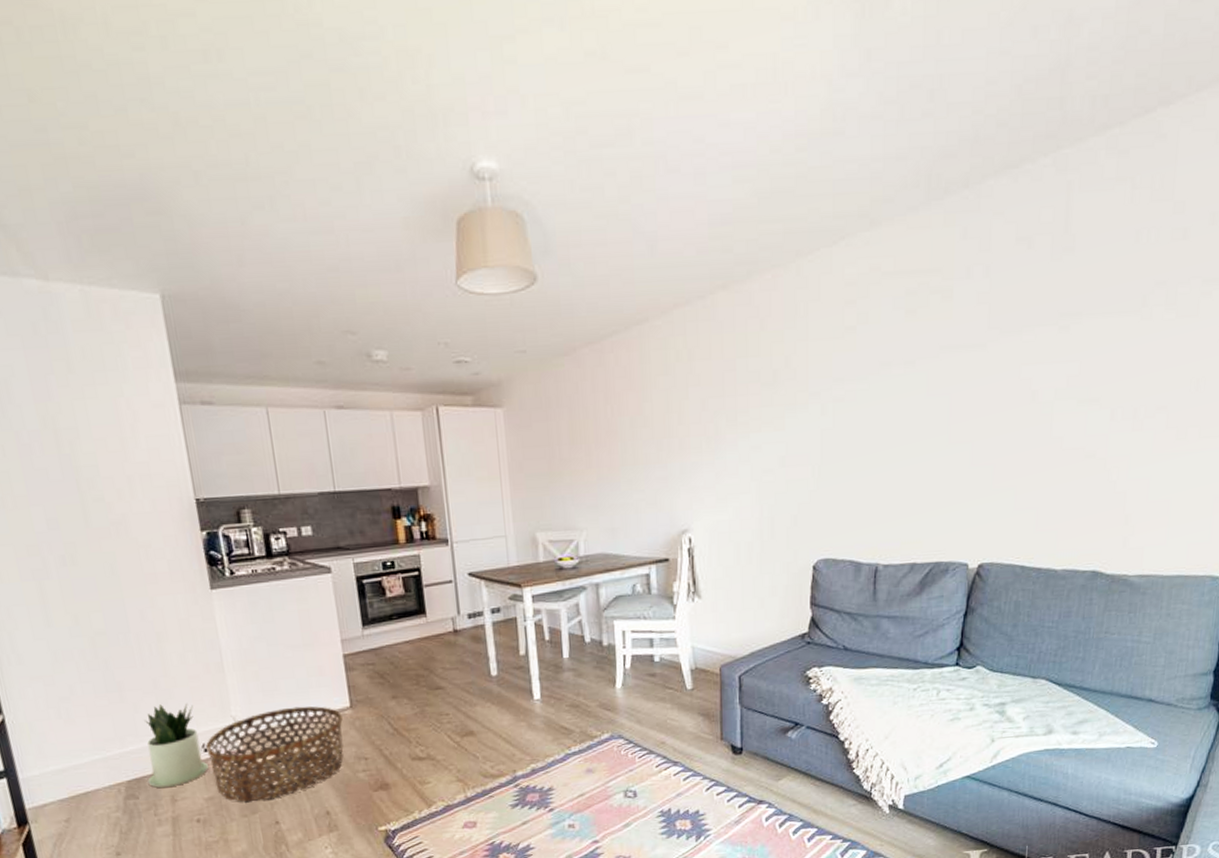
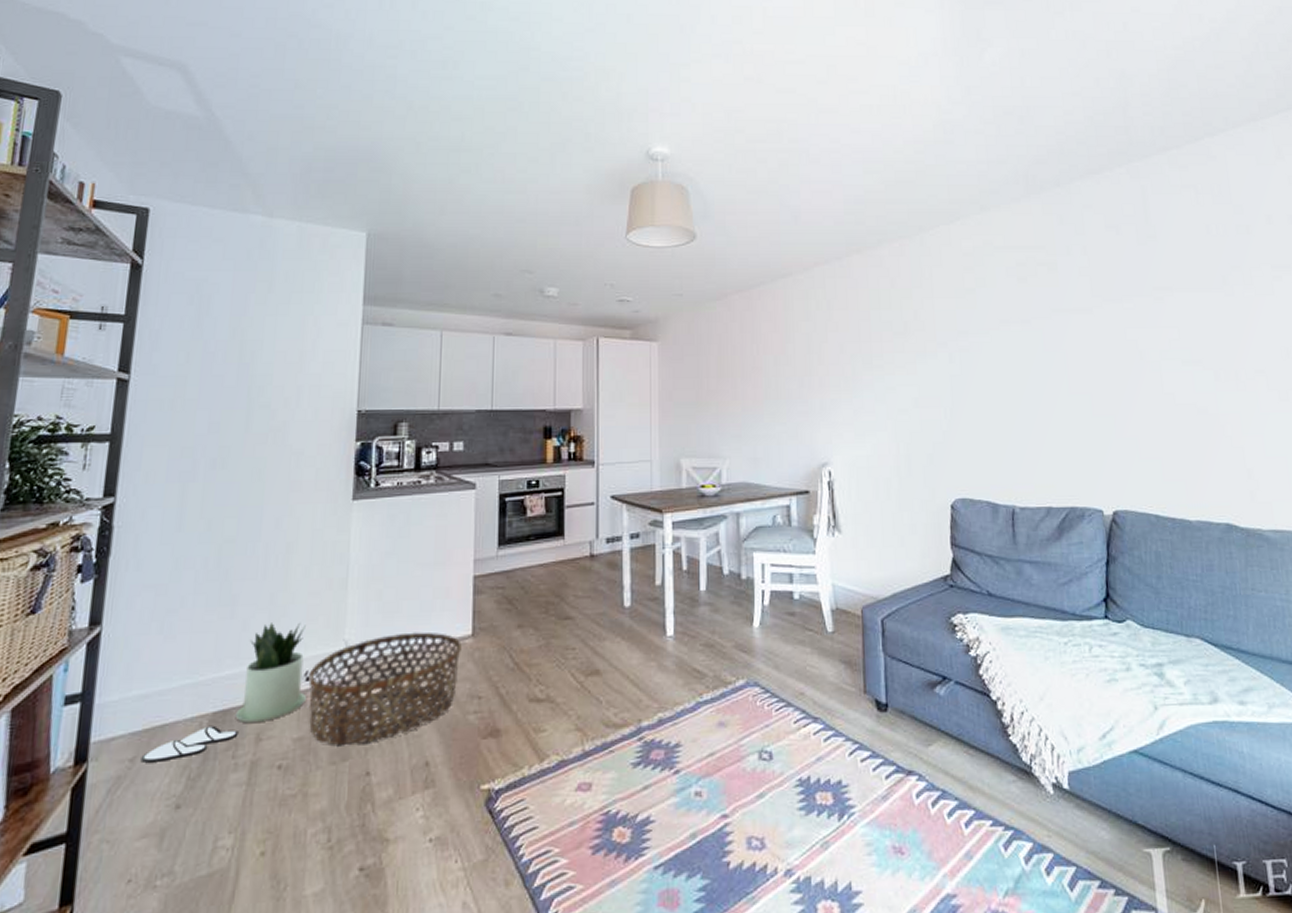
slippers: none [74,791,155,822] -> present [141,725,239,763]

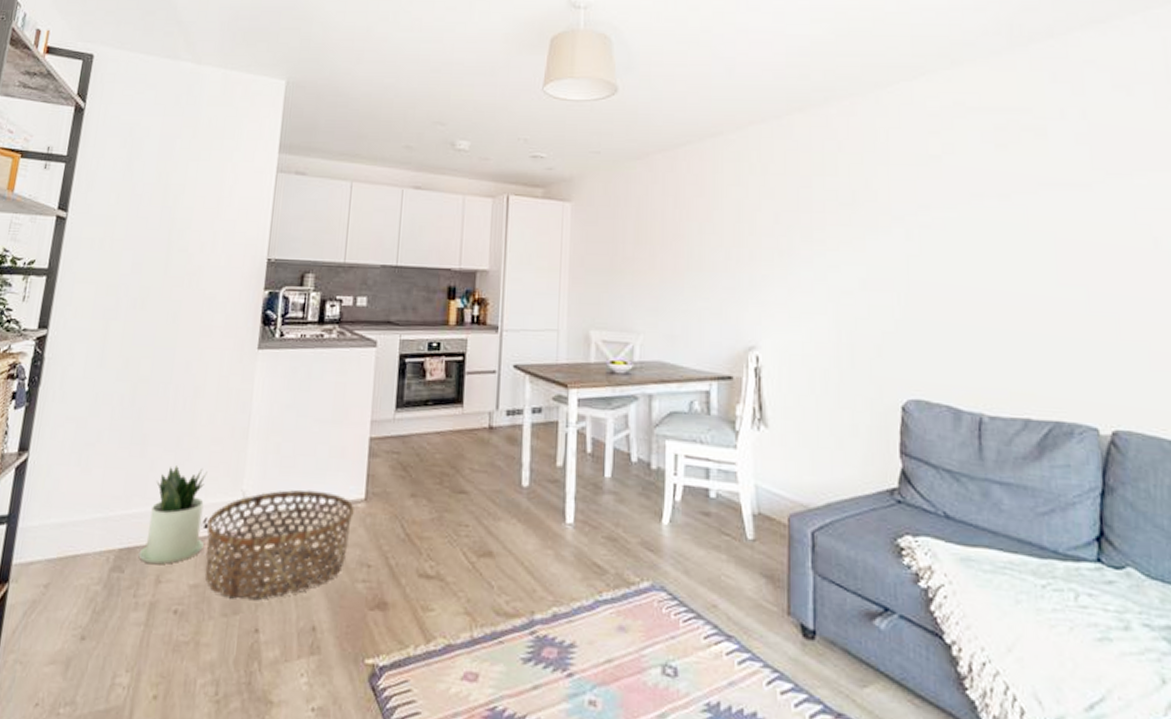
slippers: present [141,725,239,763] -> none [54,561,141,592]

